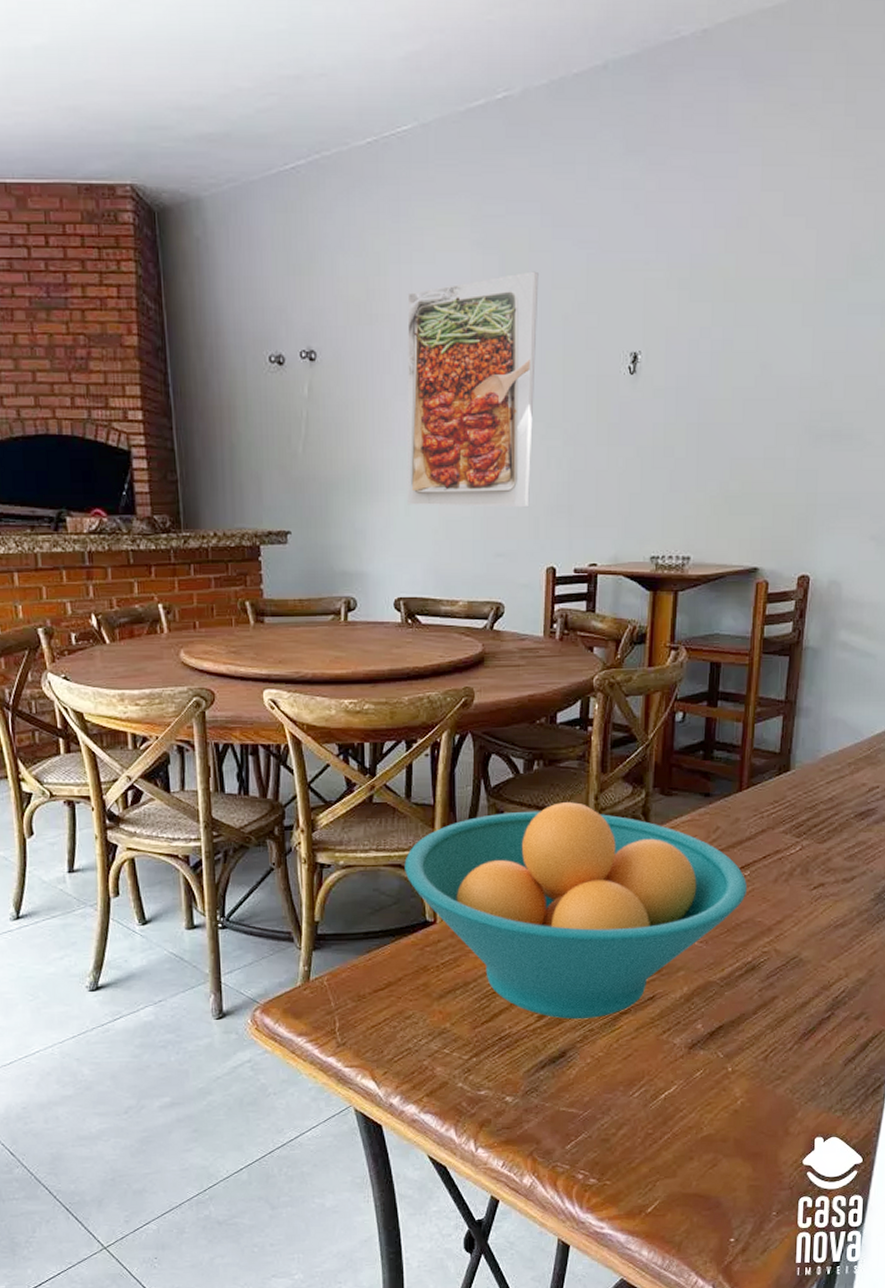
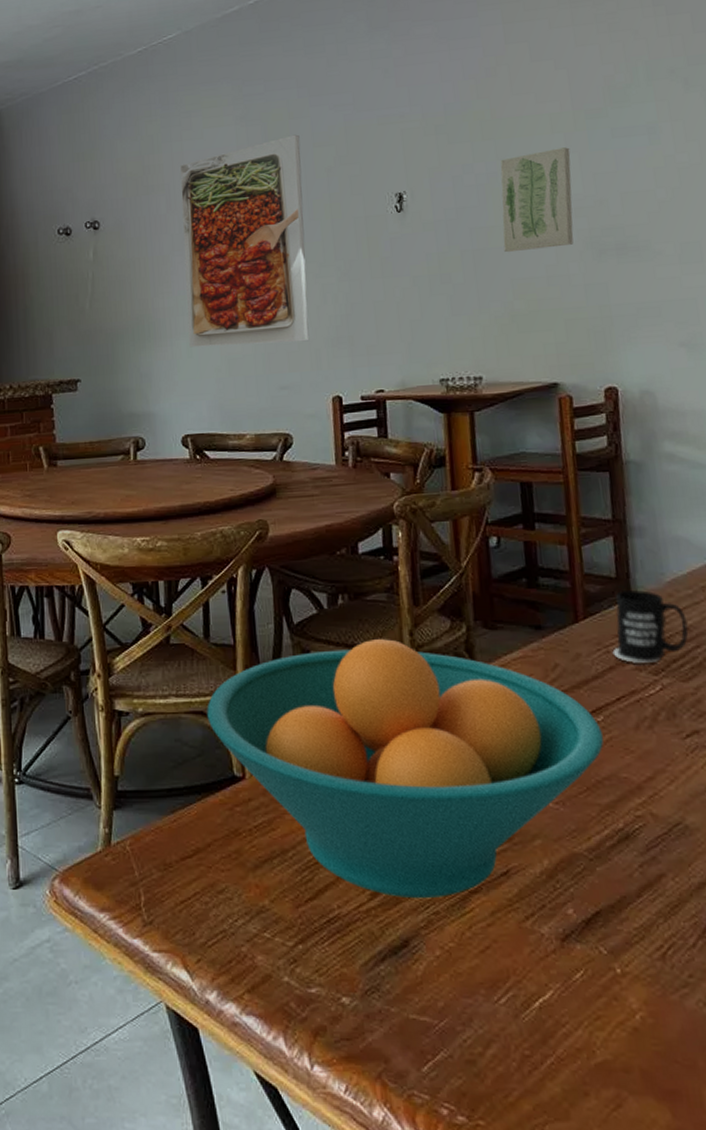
wall art: none [728,319,806,430] -> present [500,147,574,253]
mug: none [766,763,832,828] -> present [612,589,689,665]

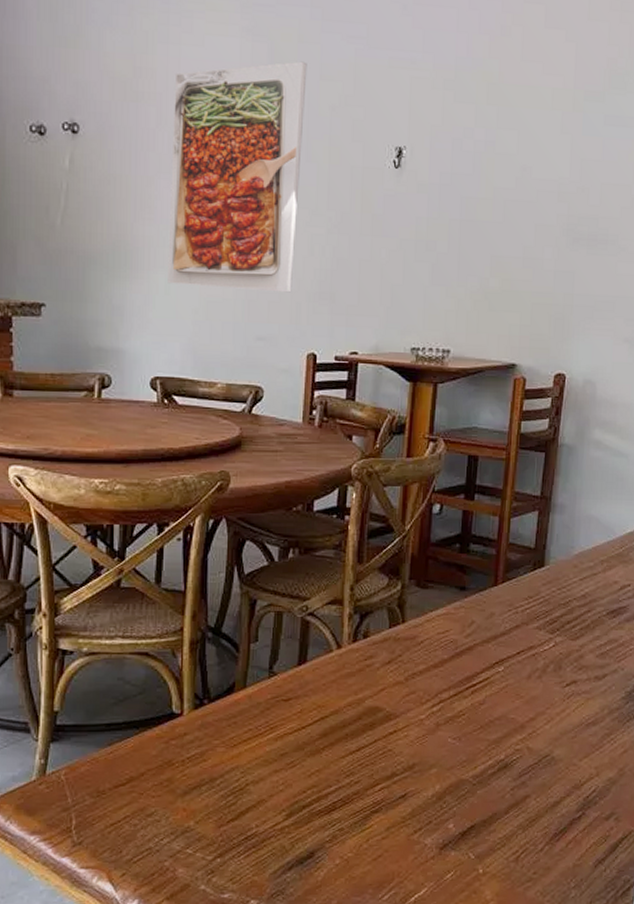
fruit bowl: present [207,639,604,899] -> none [152,592,502,818]
wall art: present [500,147,574,253] -> none [489,126,565,230]
mug: present [612,589,689,665] -> none [520,559,585,624]

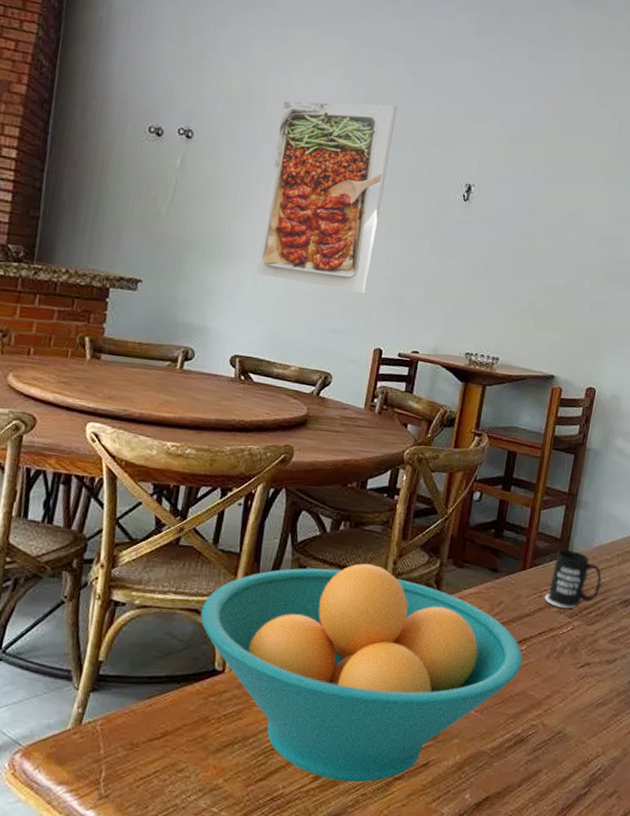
fruit bowl: none [152,592,502,818] -> present [200,563,523,783]
mug: none [520,559,585,624] -> present [544,550,602,609]

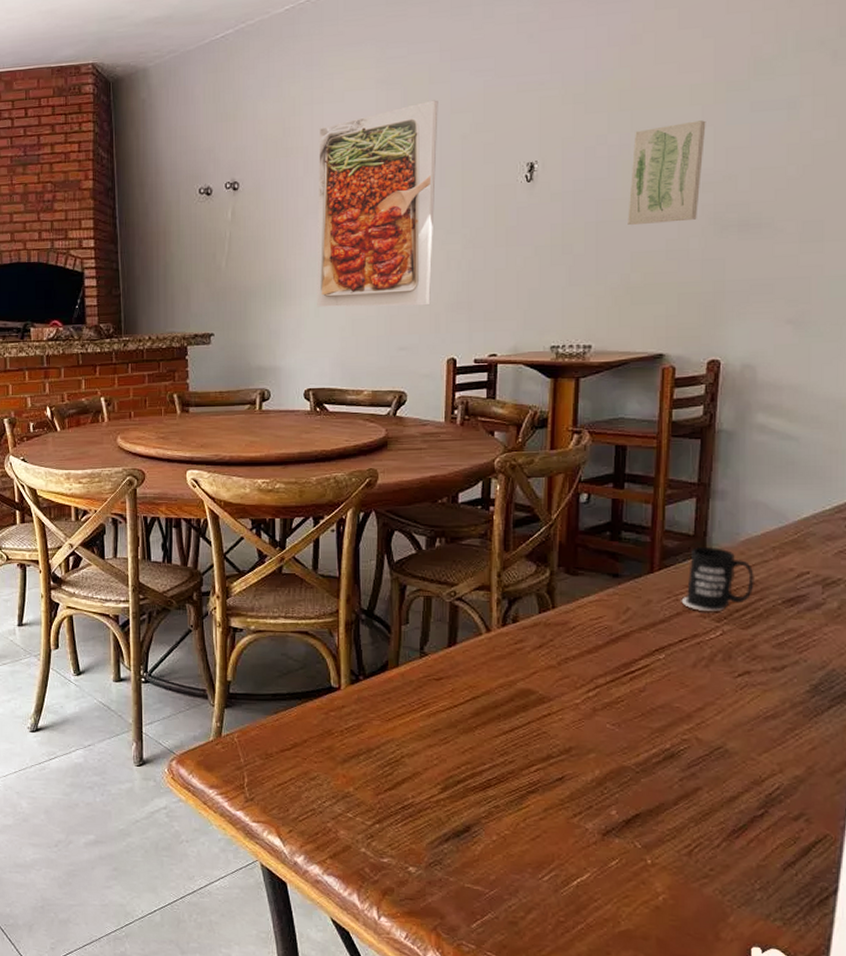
fruit bowl: present [200,563,523,783] -> none [311,578,663,795]
wall art: none [539,180,607,266] -> present [628,120,706,226]

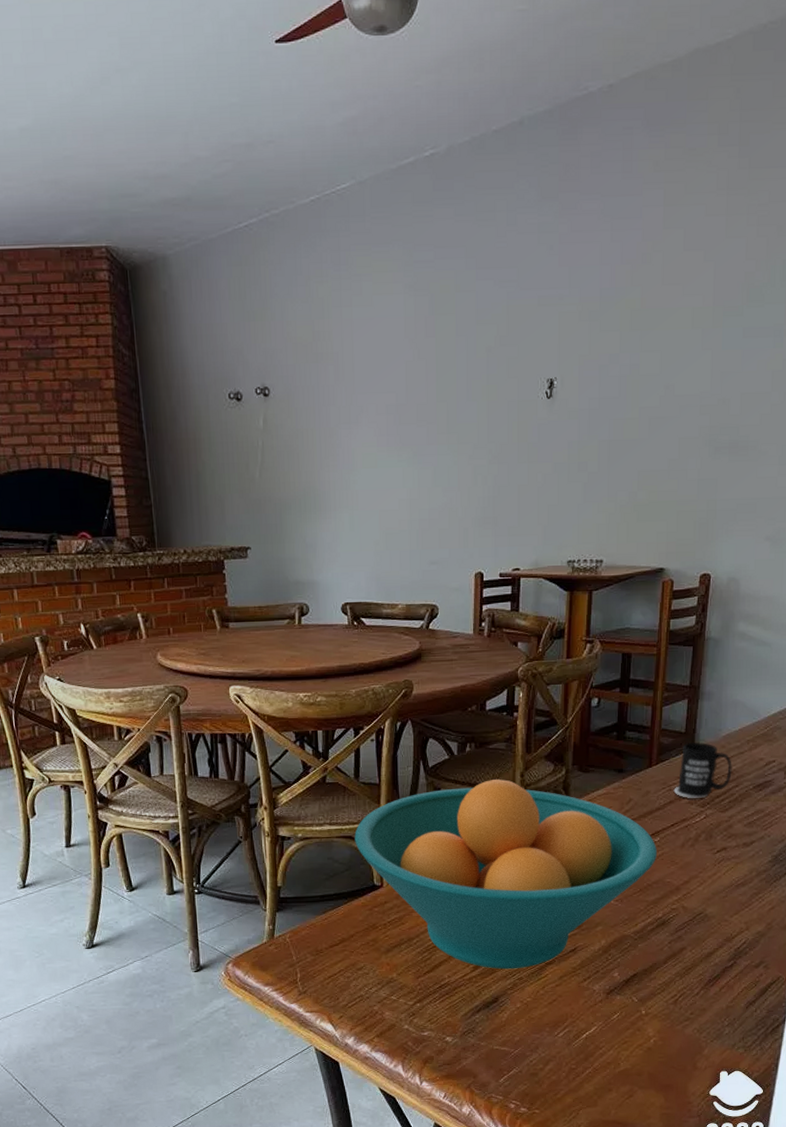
fruit bowl: none [311,578,663,795] -> present [354,779,658,970]
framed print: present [317,100,438,307] -> none [348,309,465,521]
wall art: present [628,120,706,226] -> none [636,344,705,445]

